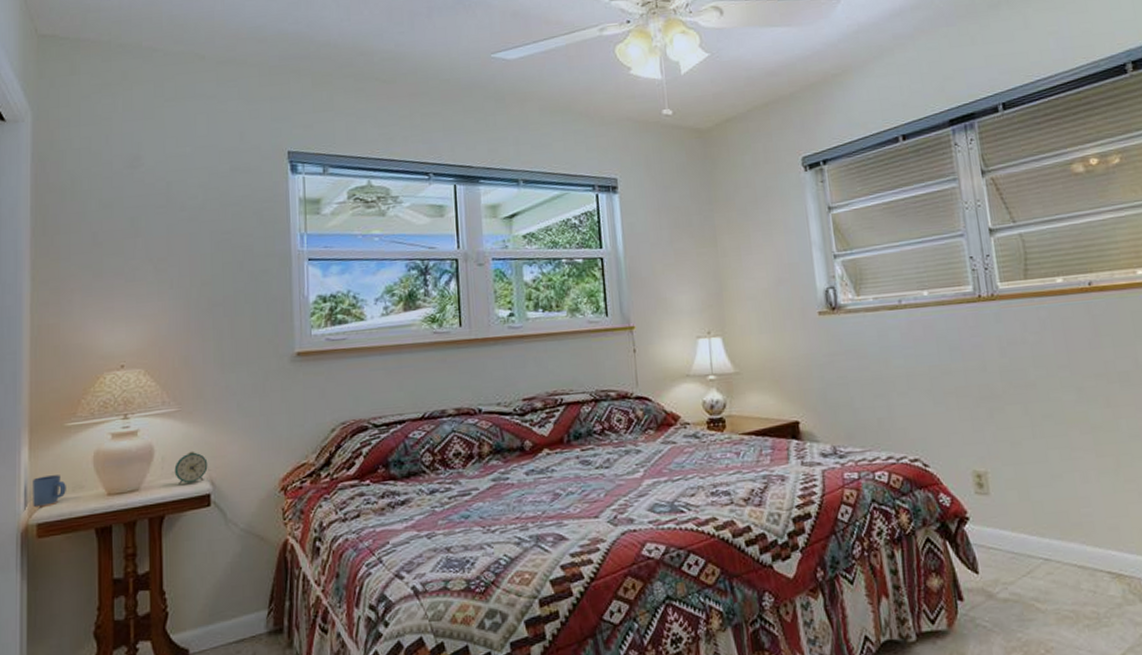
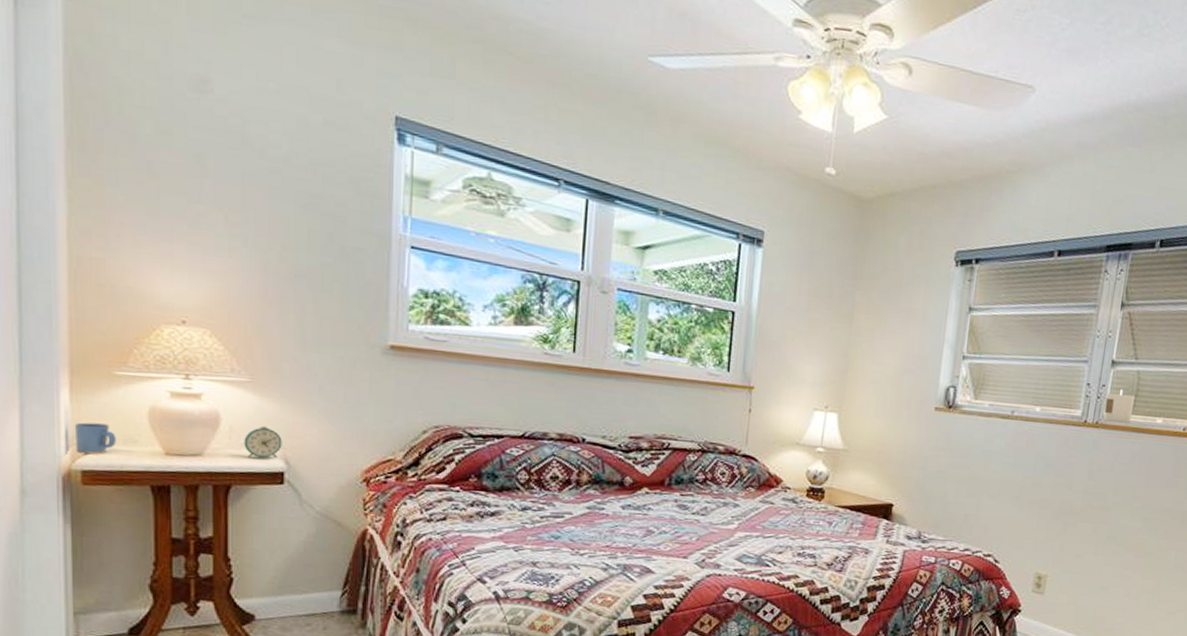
candle: none [994,256,1028,291] -> present [1103,389,1135,424]

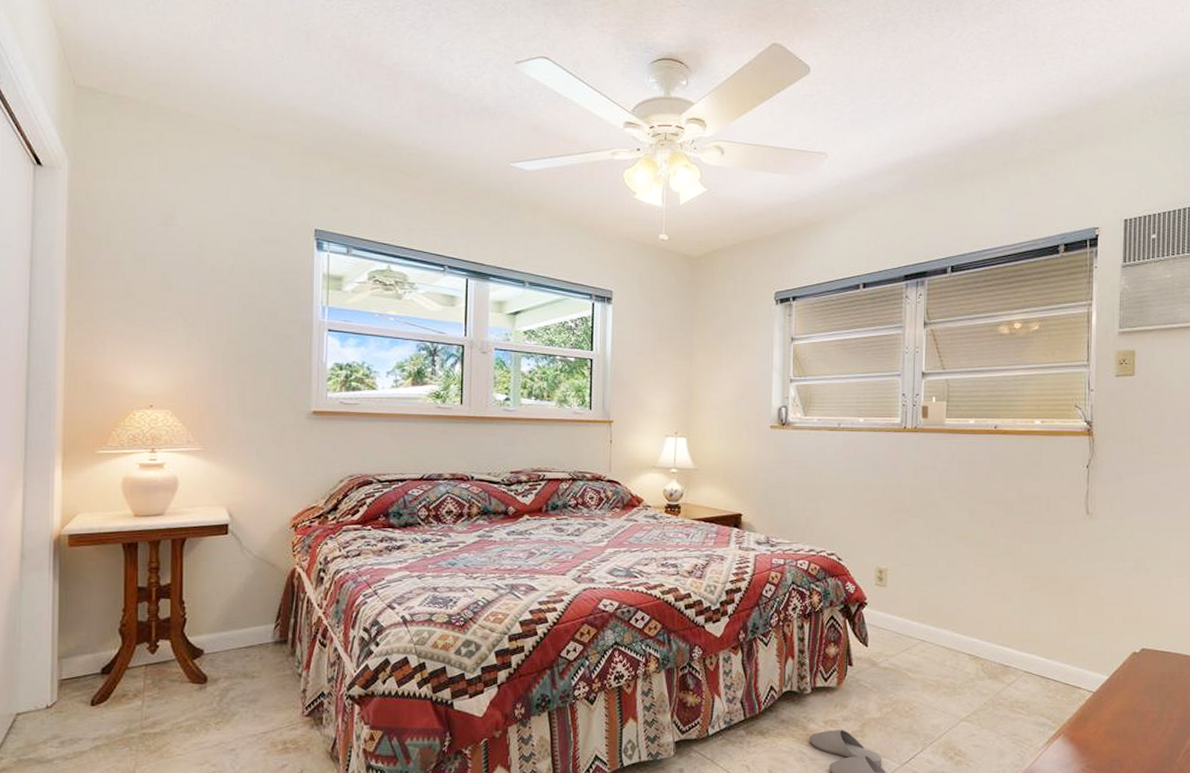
mug: present [75,422,116,455] -> none [65,494,96,521]
alarm clock: present [244,425,282,458] -> none [196,486,227,514]

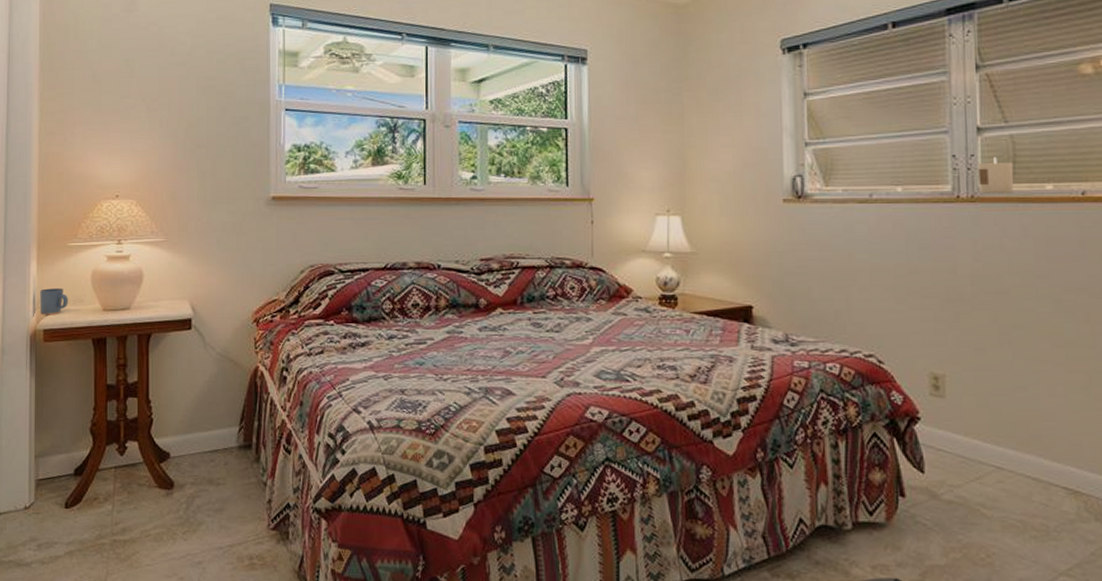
mug: none [65,494,96,521] -> present [40,288,68,315]

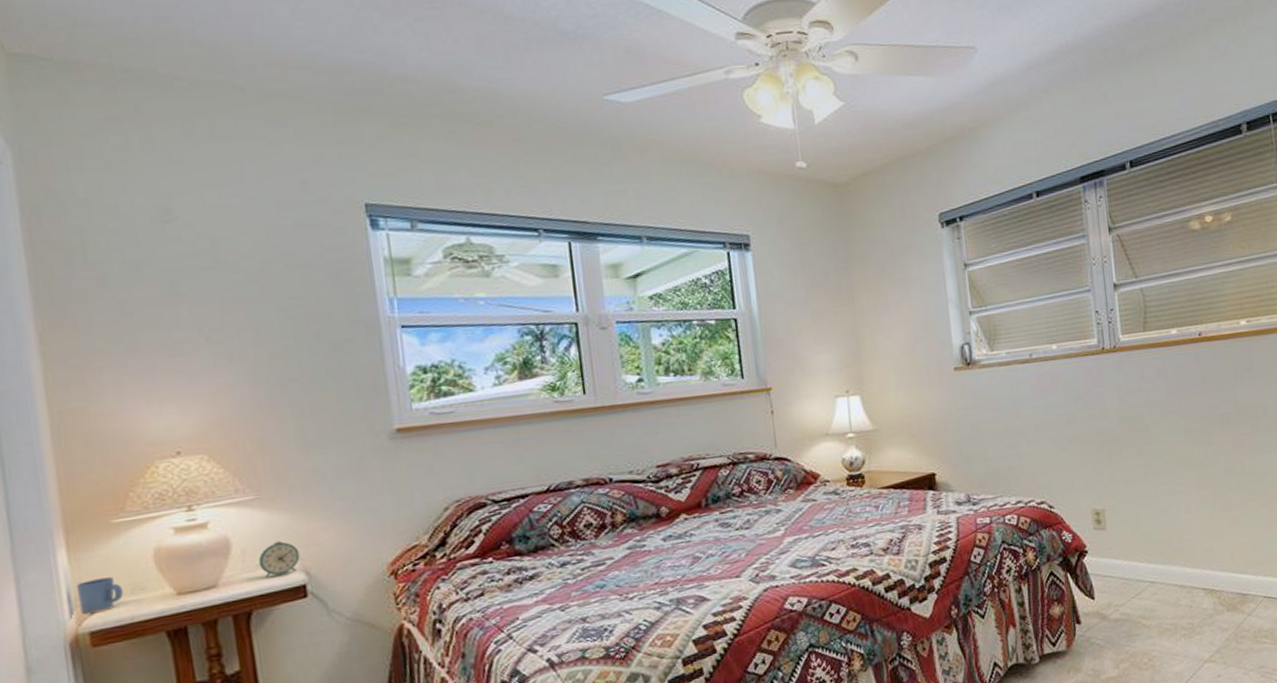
alarm clock: none [161,278,190,308] -> present [258,540,300,578]
candle: present [978,157,1014,195] -> none [1117,309,1147,343]

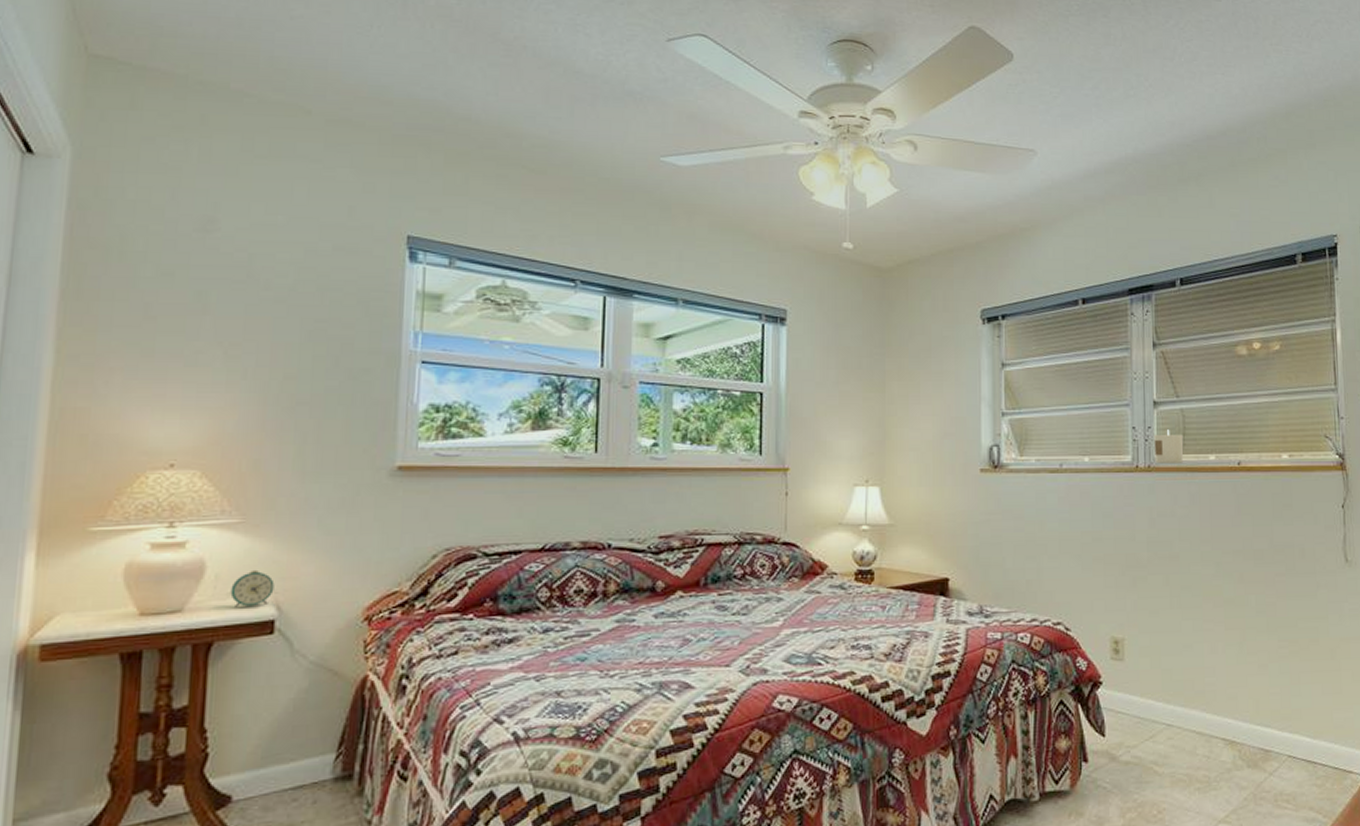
mug: present [77,577,123,616] -> none [36,588,84,626]
candle: none [1117,309,1147,343] -> present [1154,429,1184,465]

